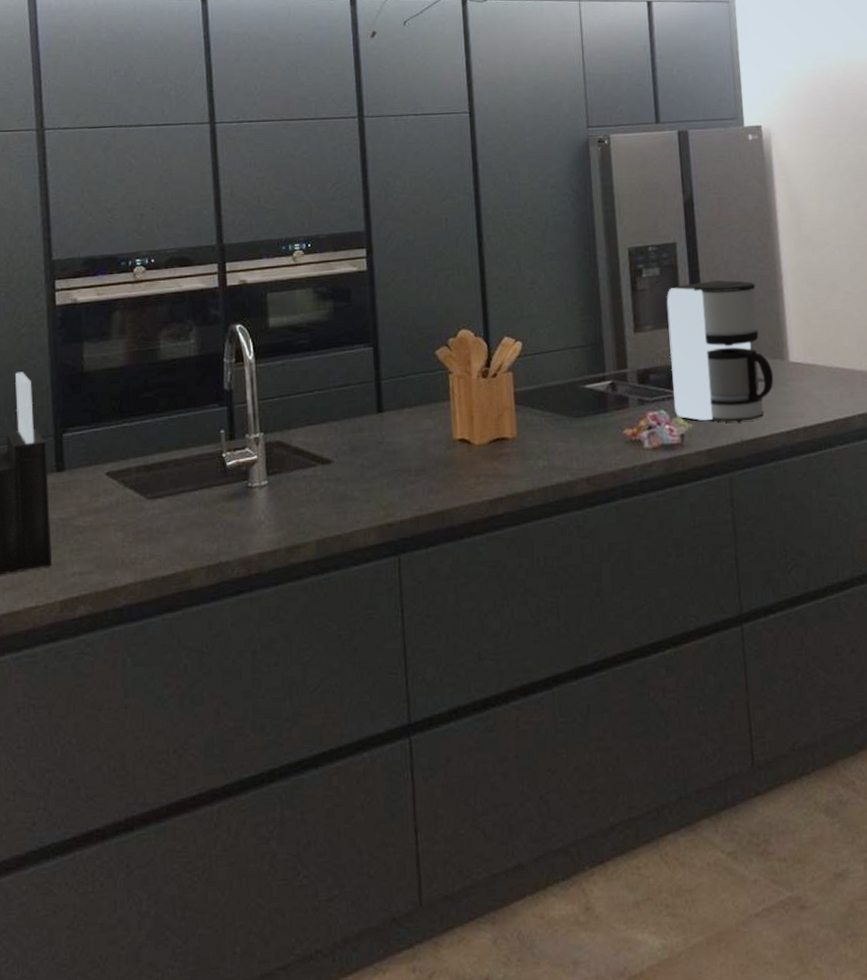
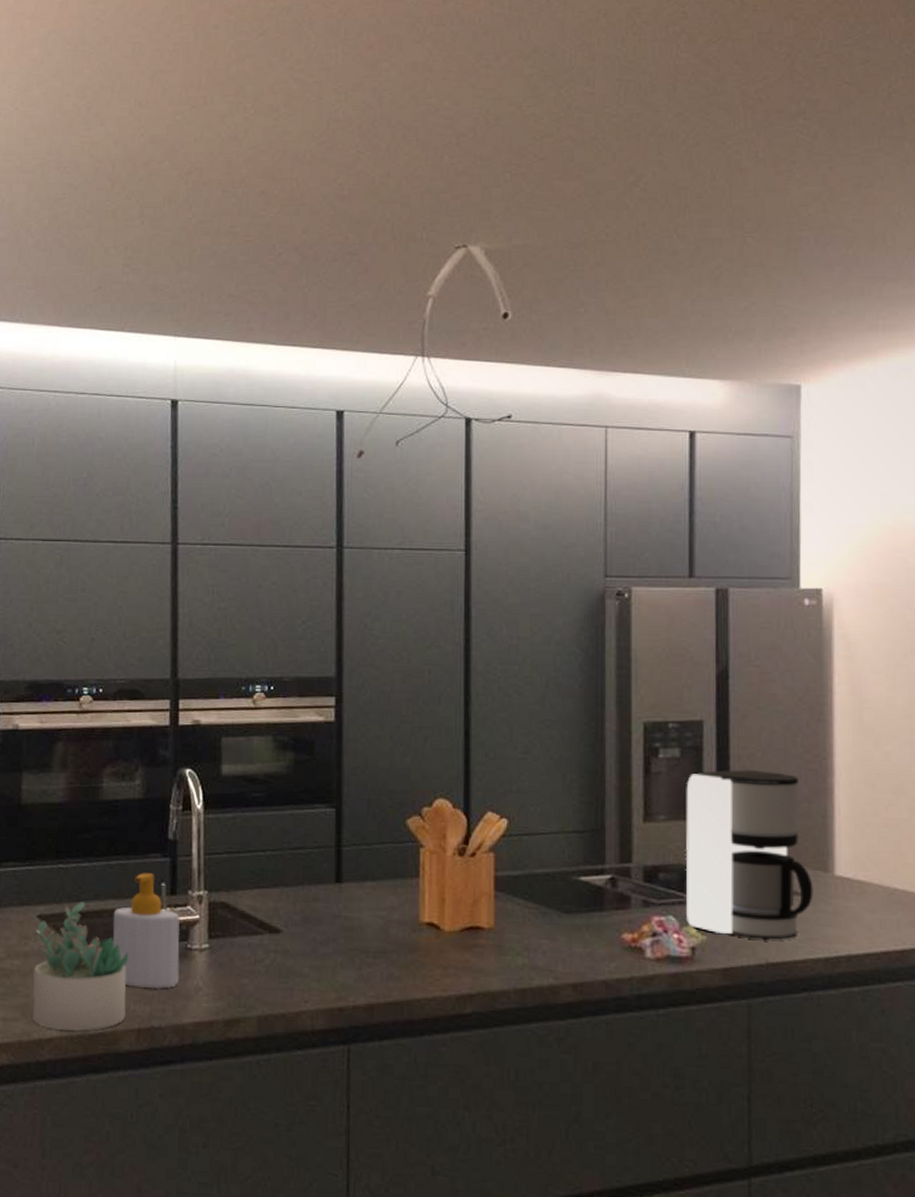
succulent plant: none [103,455,195,577] -> present [31,902,128,1031]
soap bottle: none [177,422,242,528] -> present [112,873,180,989]

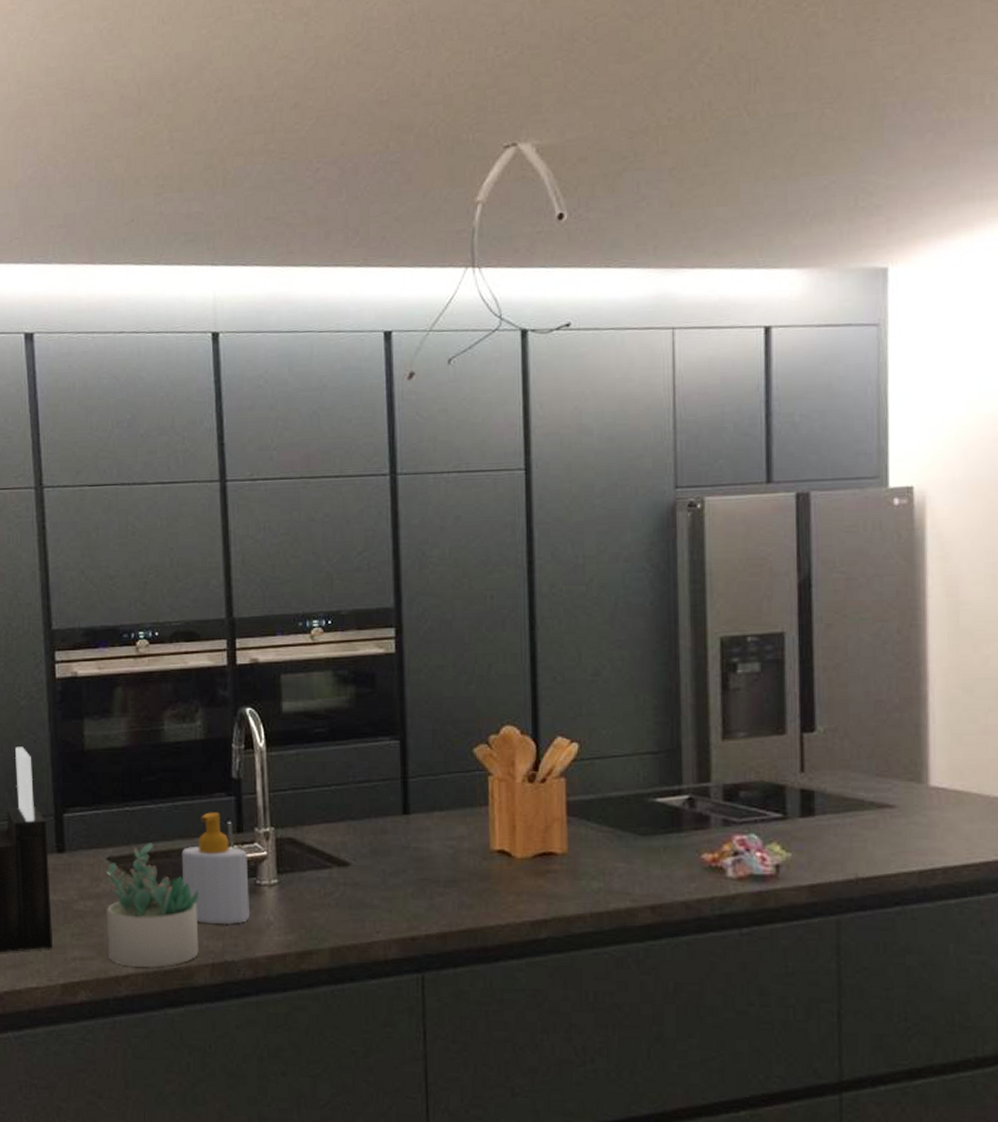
coffee maker: present [685,769,813,940] -> none [767,681,906,855]

